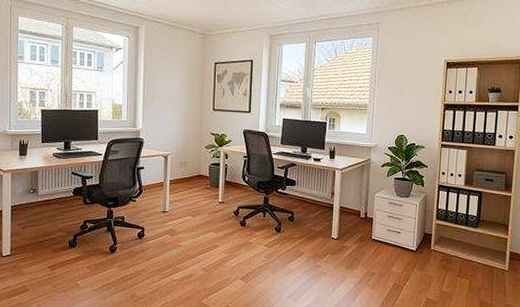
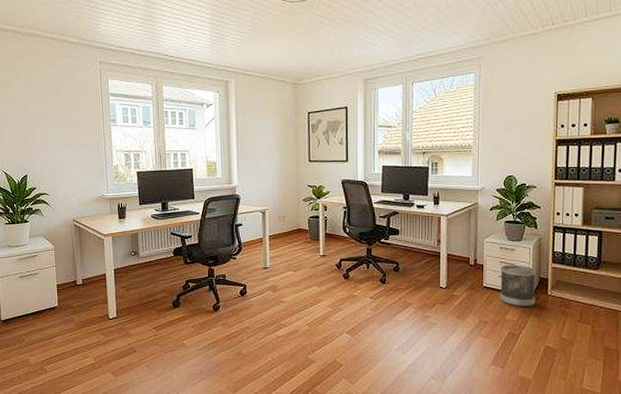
wastebasket: none [387,219,421,261] -> present [500,265,536,307]

